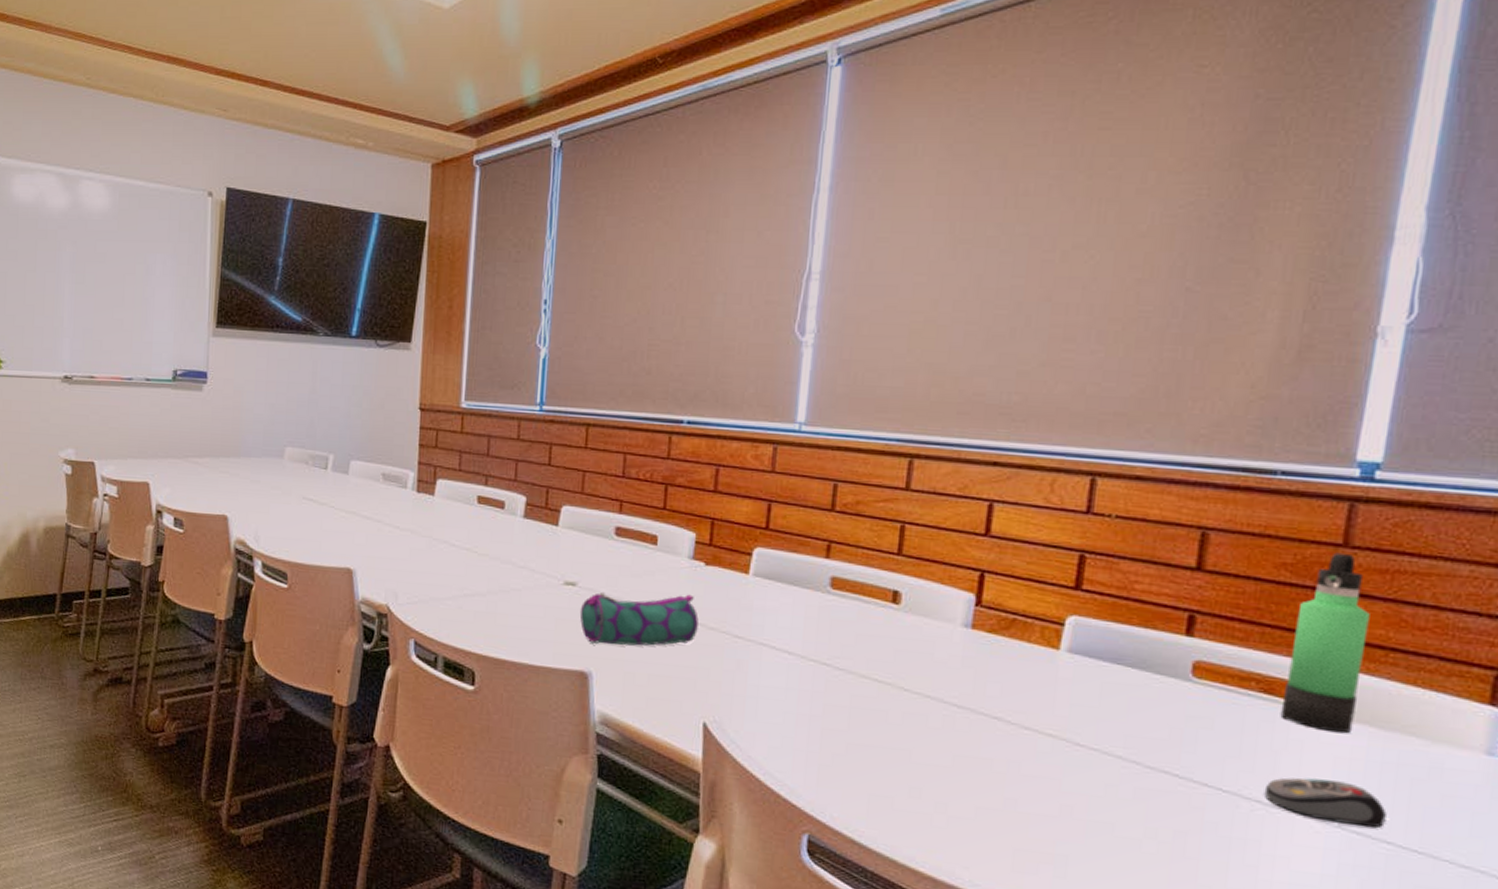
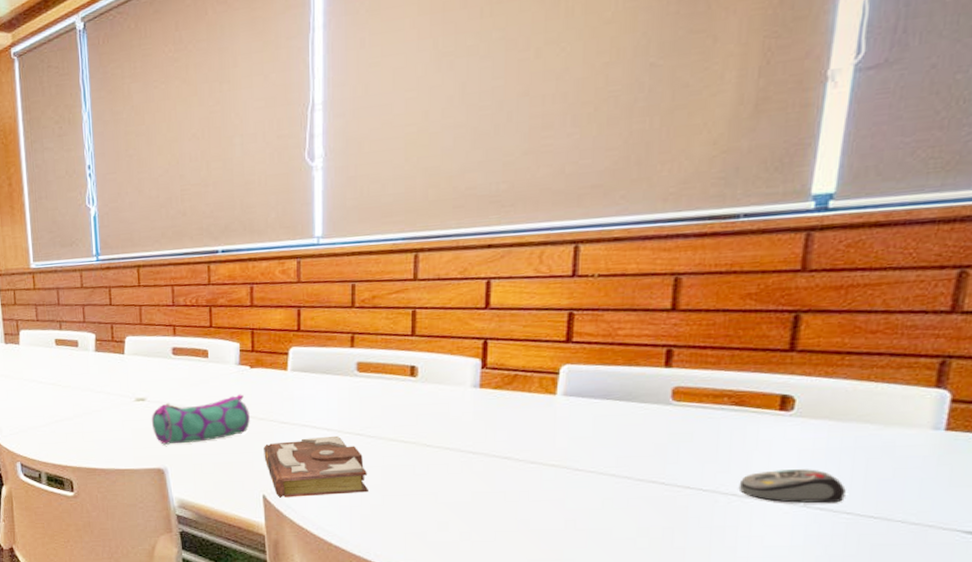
book: none [710,659,831,737] -> present [264,435,368,498]
thermos bottle: present [1280,552,1370,734] -> none [750,276,827,430]

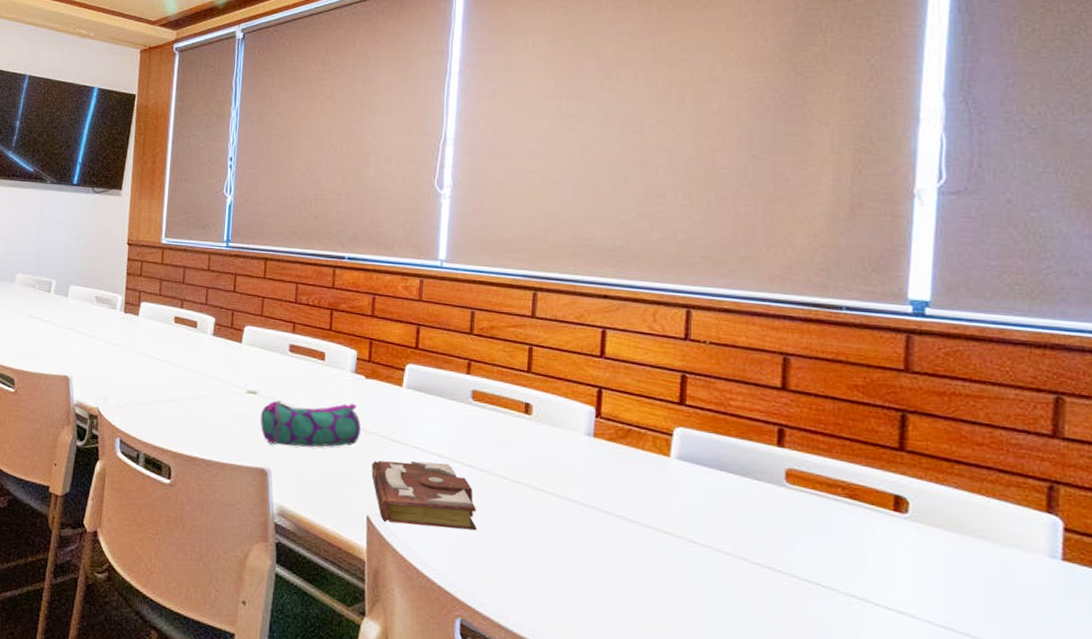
computer mouse: present [738,469,846,504] -> none [858,575,968,623]

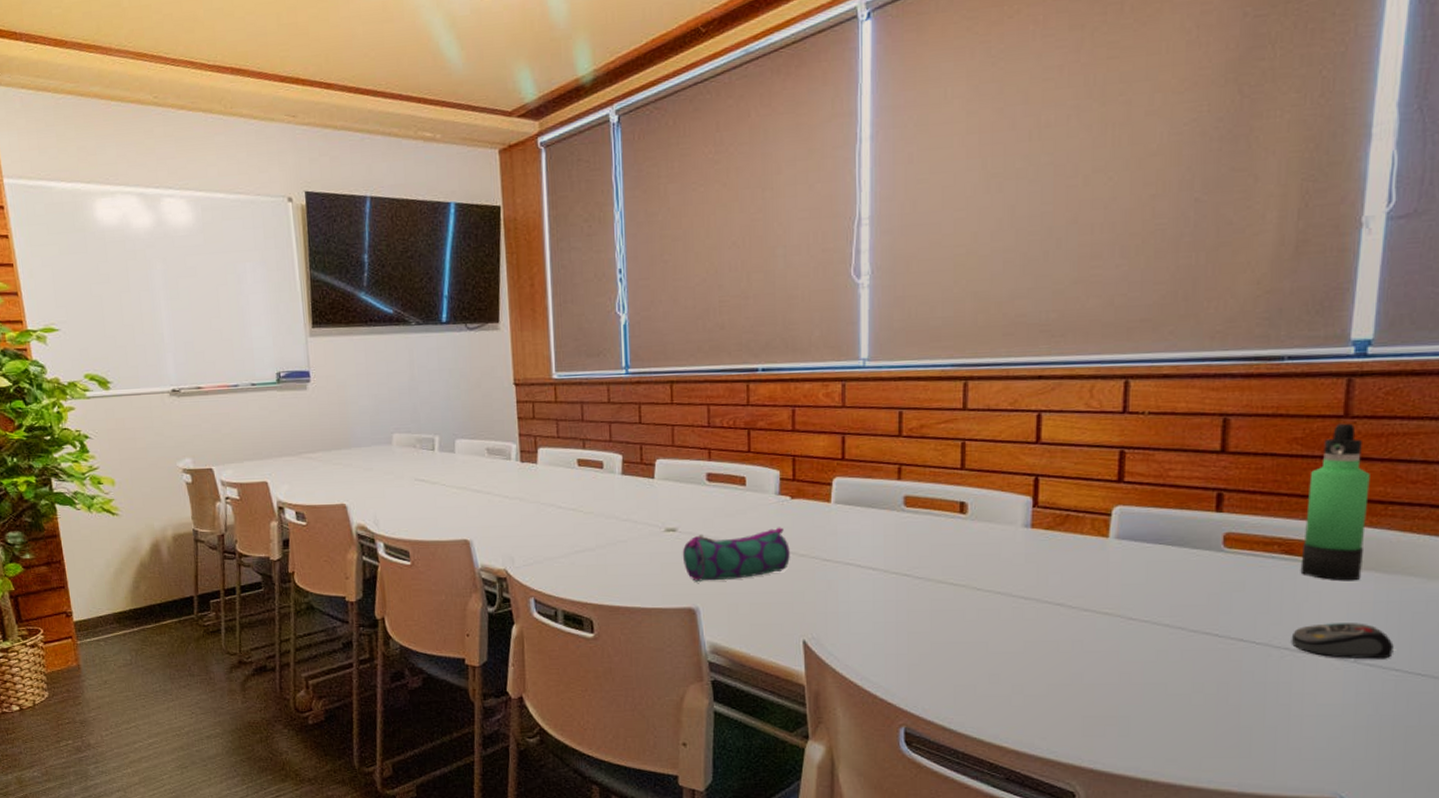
book: present [371,460,477,531] -> none [804,575,916,644]
computer mouse: none [858,575,968,623] -> present [1291,623,1394,660]
thermos bottle: none [865,376,934,536] -> present [1300,423,1370,581]

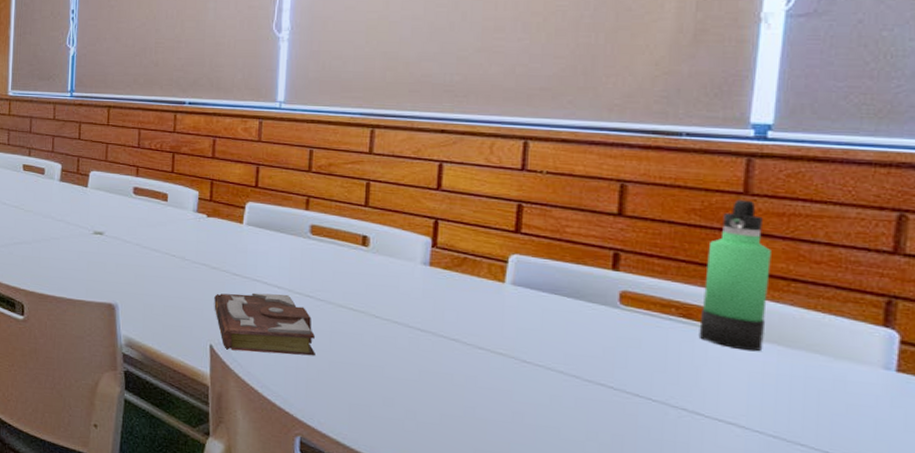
pencil case: present [682,527,790,582] -> none [106,240,203,283]
book: none [804,575,916,644] -> present [214,292,315,356]
computer mouse: present [1291,623,1394,660] -> none [689,389,798,433]

